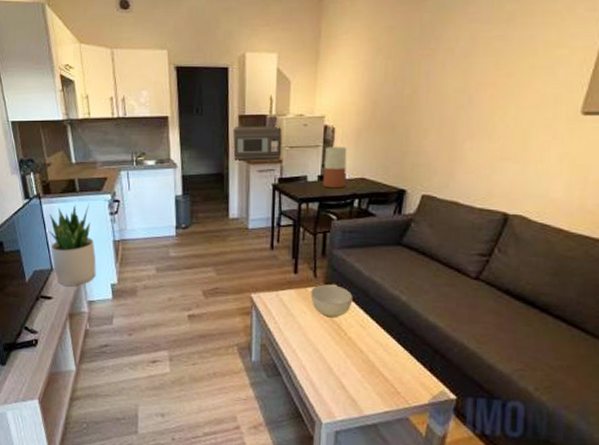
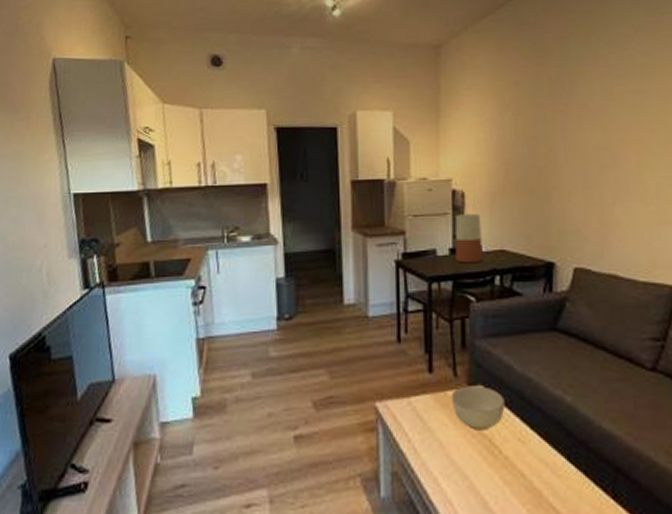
planter: present [46,203,96,287] -> none [109,291,174,404]
microwave: present [233,126,282,161] -> none [346,191,403,233]

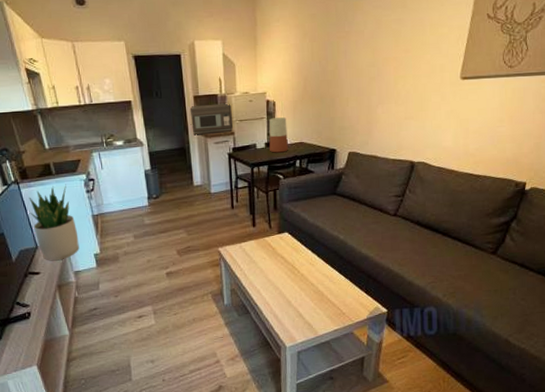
planter: none [109,291,174,404] -> present [27,184,80,261]
microwave: none [346,191,403,233] -> present [190,103,233,136]
bowl: present [451,386,505,431] -> none [268,233,302,260]

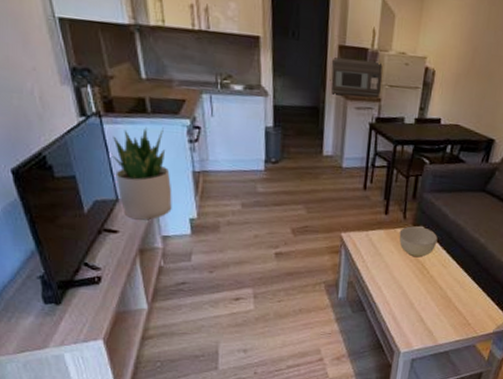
bowl: none [268,233,302,260] -> present [399,226,438,258]
vase: present [269,117,288,153] -> none [419,89,445,134]

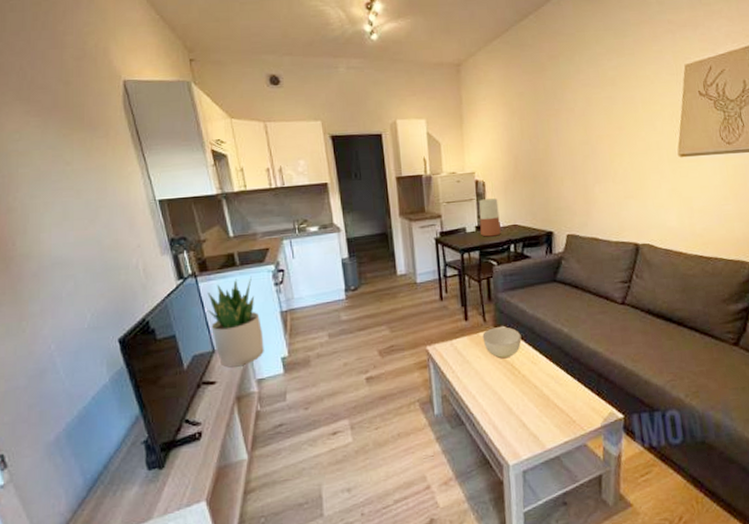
microwave: present [331,58,382,98] -> none [393,184,440,219]
vase: none [419,89,445,134] -> present [479,198,501,237]

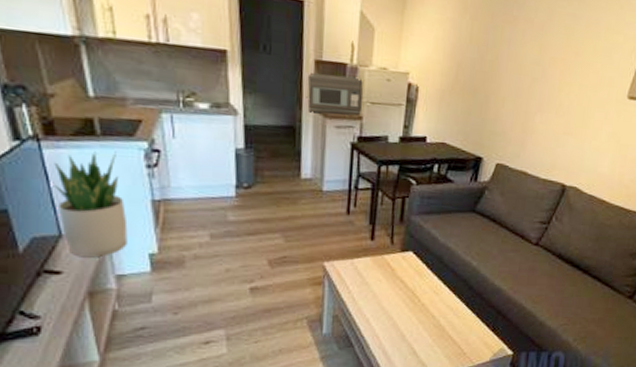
microwave: none [393,184,440,219] -> present [307,73,363,116]
vase: present [479,198,501,237] -> none [404,106,430,152]
bowl: present [482,326,522,359] -> none [386,251,428,285]

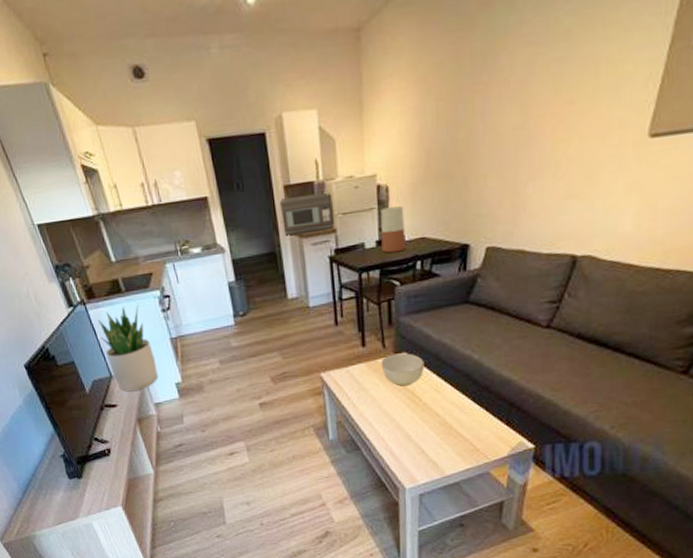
bowl: none [386,251,428,285] -> present [381,353,425,387]
vase: none [404,106,430,152] -> present [380,206,406,254]

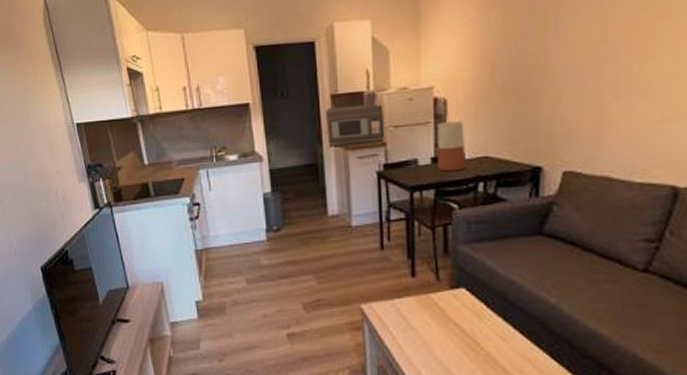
planter: present [97,303,159,392] -> none [120,209,178,307]
bowl: present [381,353,425,387] -> none [434,289,488,329]

